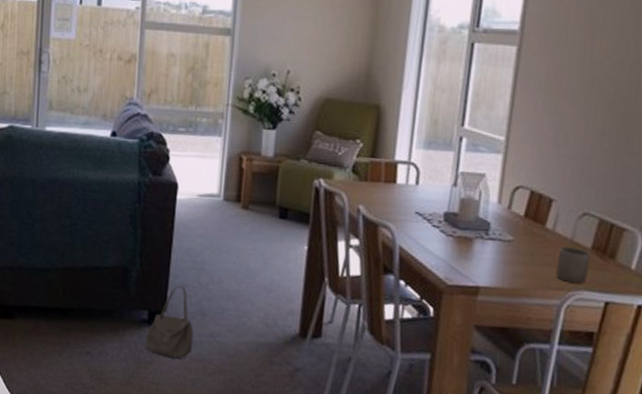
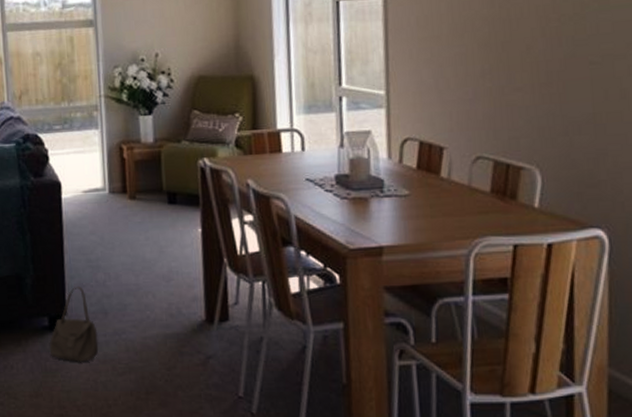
mug: present [556,247,591,284] -> none [457,193,492,230]

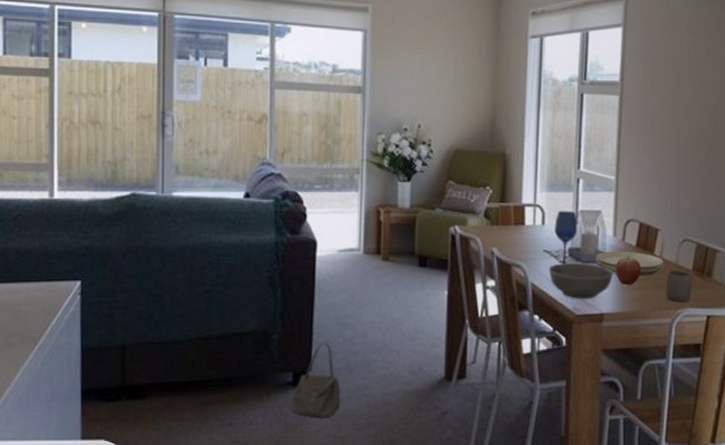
bowl: none [313,191,392,231] -> present [548,263,614,299]
wineglass: none [316,133,345,194] -> present [554,210,578,265]
plate: none [368,174,453,203] -> present [595,251,664,276]
fruit: none [392,181,426,213] -> present [615,256,642,285]
mug: none [457,193,492,230] -> present [666,271,692,302]

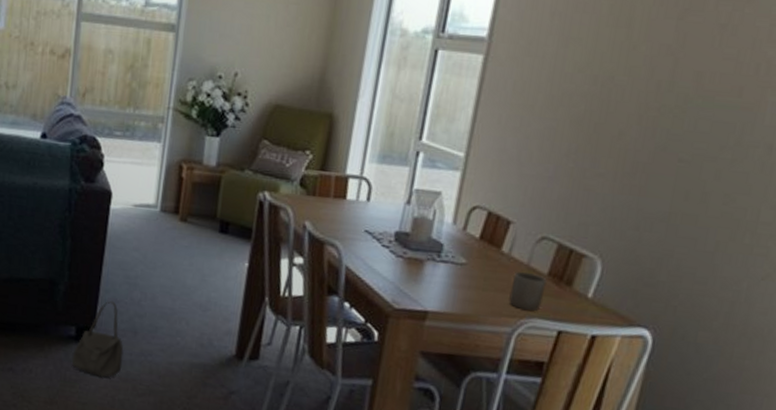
bowl: present [548,263,614,299] -> none [367,247,447,293]
wineglass: present [554,210,578,265] -> none [380,186,411,250]
plate: present [595,251,664,276] -> none [426,240,512,275]
fruit: present [615,256,642,285] -> none [448,249,483,283]

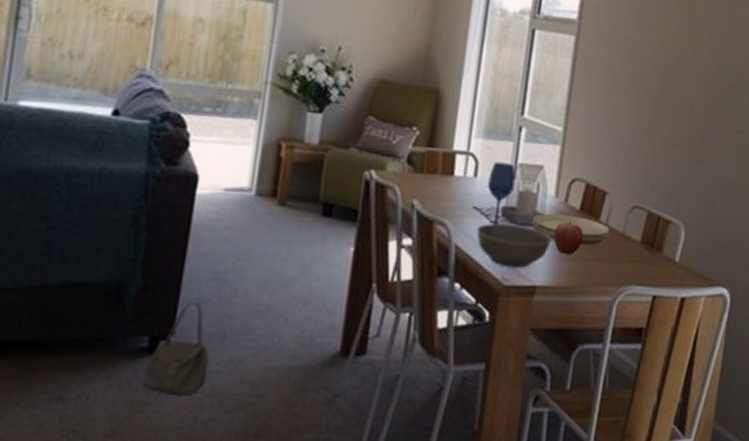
bowl: none [367,247,447,293] -> present [476,223,552,268]
wineglass: none [380,186,411,250] -> present [488,161,516,226]
plate: none [426,240,512,275] -> present [532,213,610,246]
fruit: none [448,249,483,283] -> present [553,221,584,254]
mug: present [509,272,547,311] -> none [609,241,640,279]

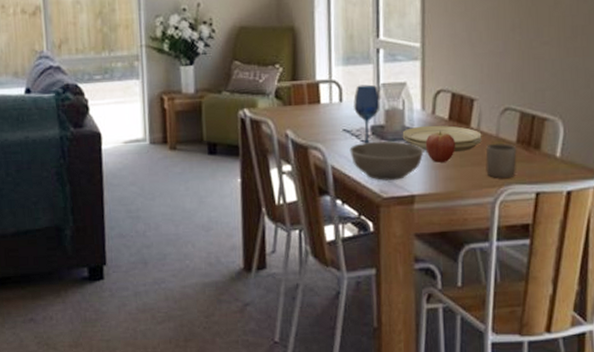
handbag: present [143,301,209,396] -> none [89,236,138,313]
mug: none [609,241,640,279] -> present [485,143,517,179]

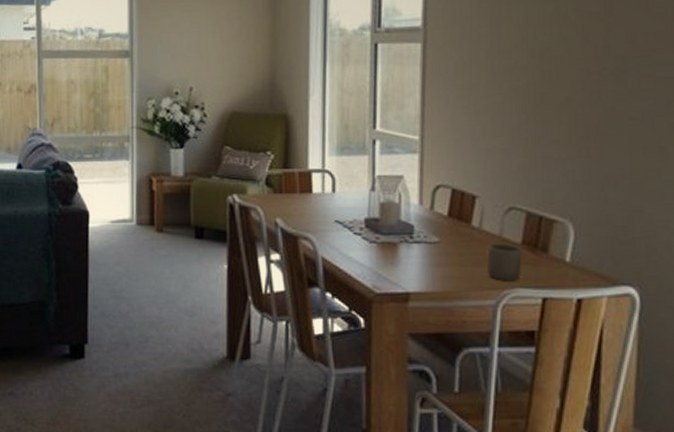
bowl: present [349,141,424,180] -> none [341,235,421,276]
wineglass: present [354,84,381,144] -> none [347,176,375,237]
plate: present [402,125,482,153] -> none [397,221,484,251]
fruit: present [425,131,456,163] -> none [422,228,456,260]

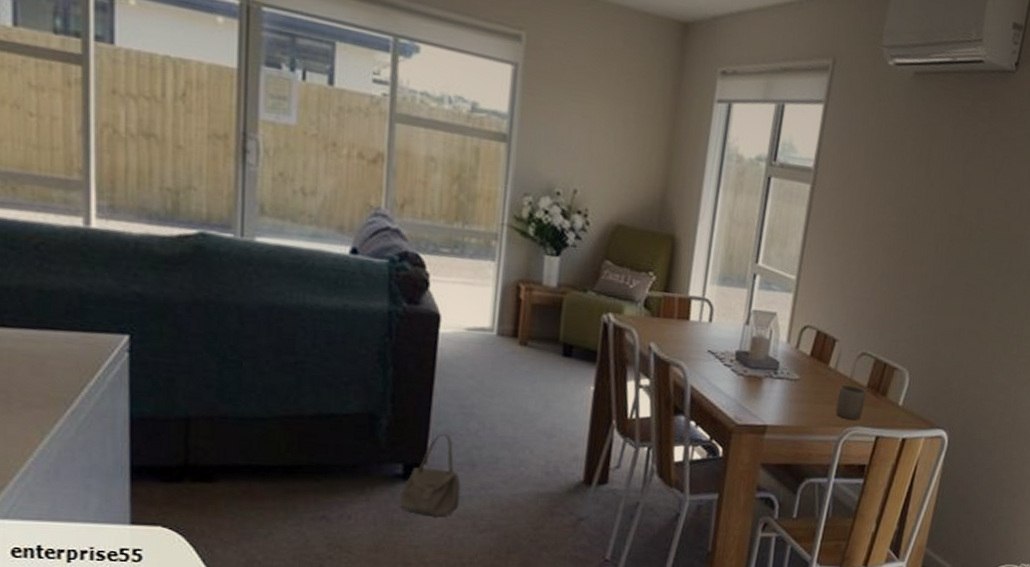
handbag: none [70,315,118,393] -> present [400,433,461,517]

